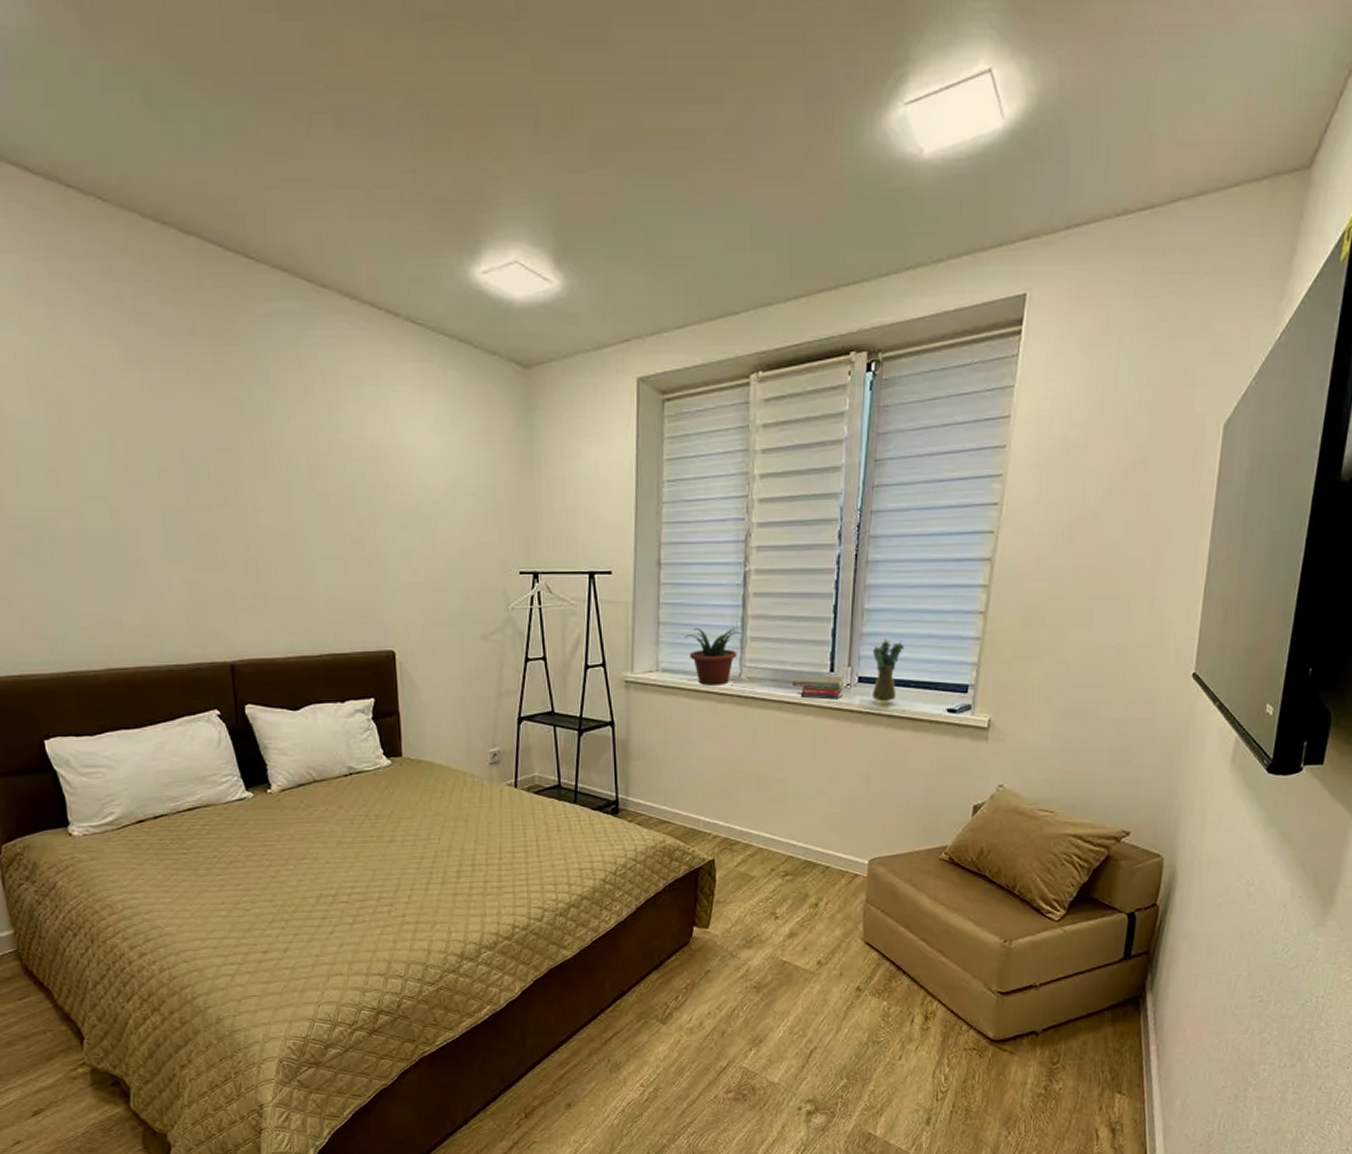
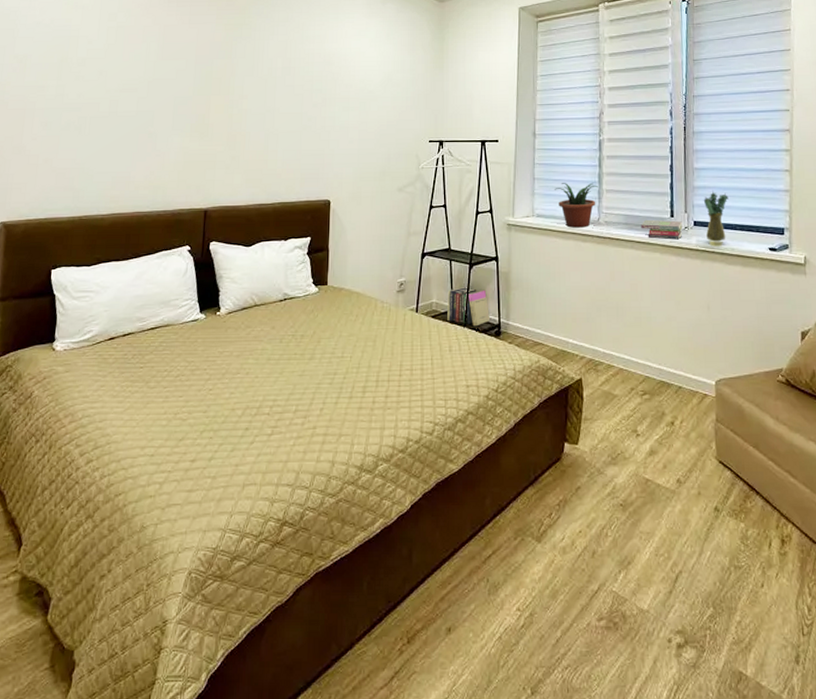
books: none [552,758,606,804] -> present [447,287,491,327]

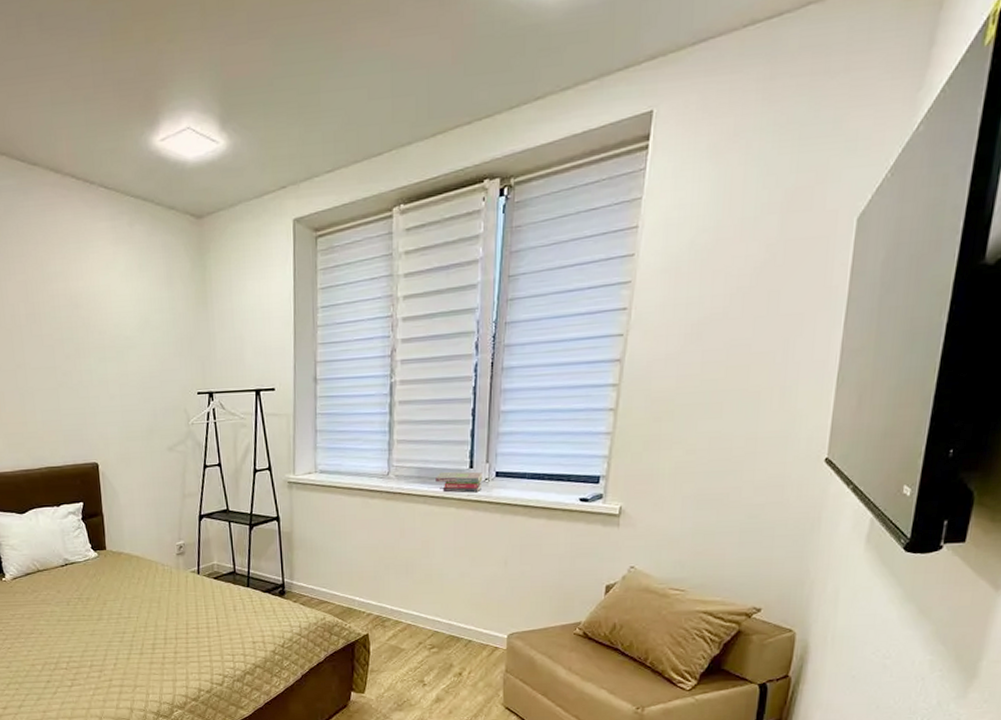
books: present [447,287,491,327] -> none [228,548,274,587]
potted plant: present [555,182,598,229] -> none [339,432,388,485]
vase: present [703,190,729,248] -> none [508,436,538,500]

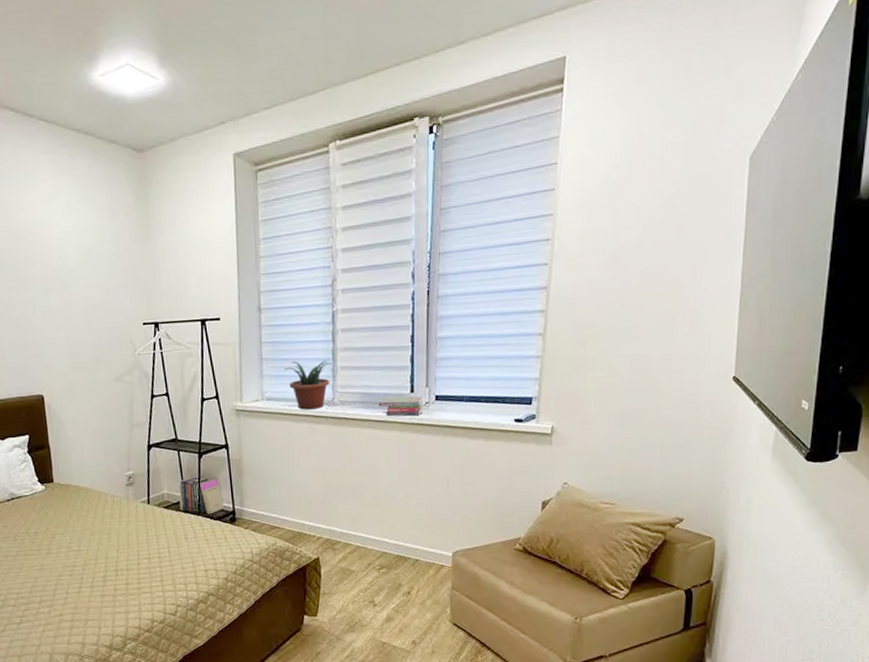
books: none [228,548,274,587] -> present [178,477,225,515]
potted plant: none [339,432,388,485] -> present [285,359,332,411]

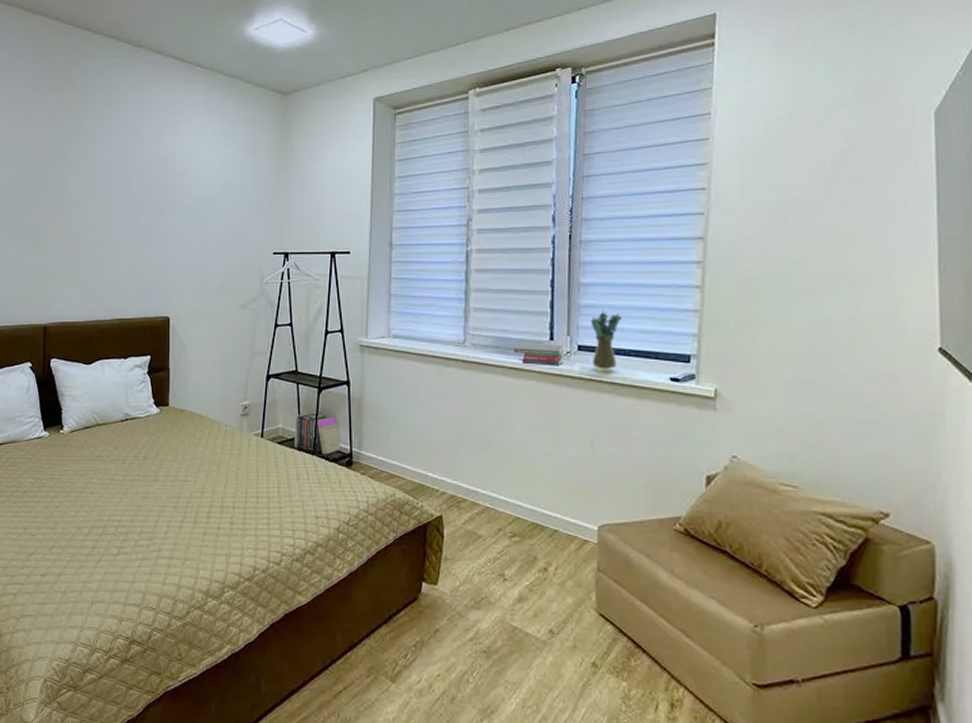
potted plant: present [285,359,332,411] -> none [414,299,464,352]
vase: none [446,360,474,422] -> present [590,309,622,377]

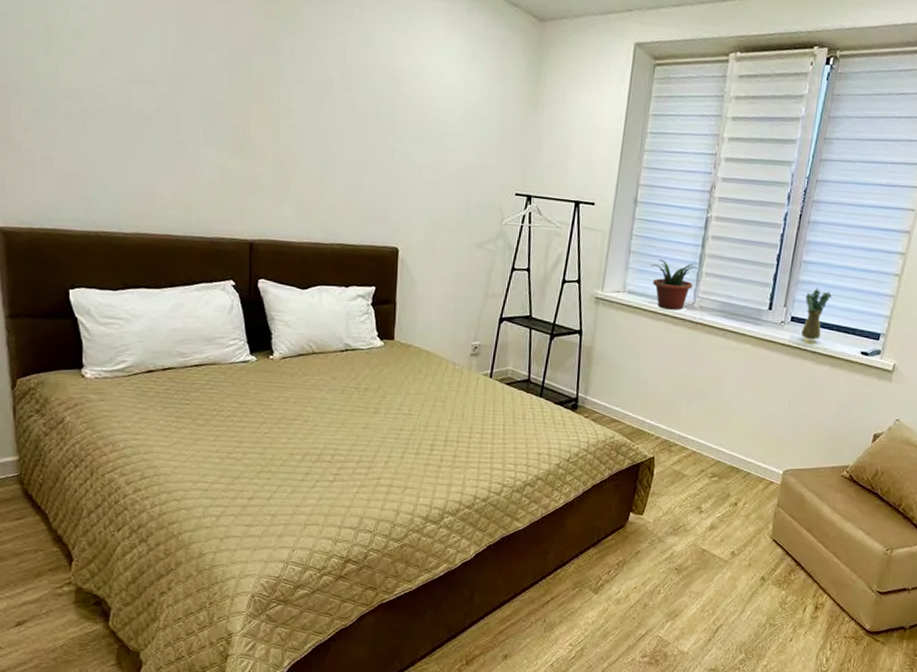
books: present [294,413,342,455] -> none [523,357,568,398]
potted plant: none [414,299,464,352] -> present [651,260,698,311]
books: present [514,342,564,366] -> none [736,309,780,334]

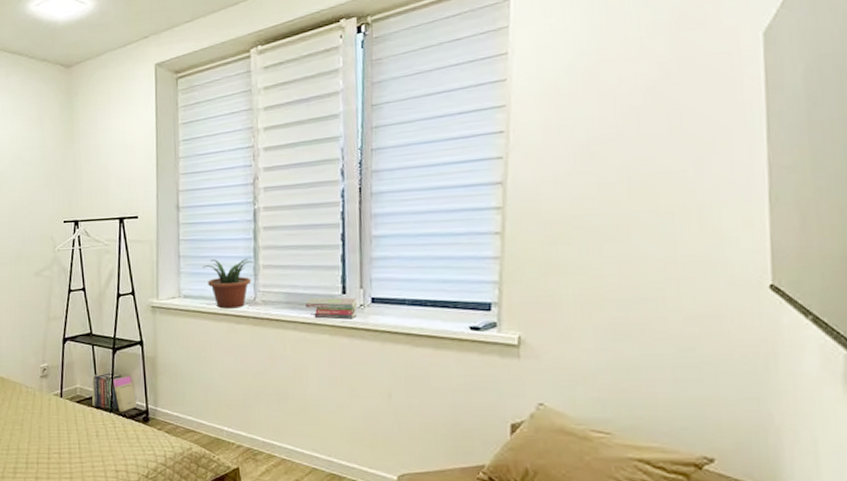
books: none [523,357,568,398] -> present [91,372,138,412]
books: none [736,309,780,334] -> present [305,297,357,320]
vase: present [801,286,832,346] -> none [383,261,417,328]

